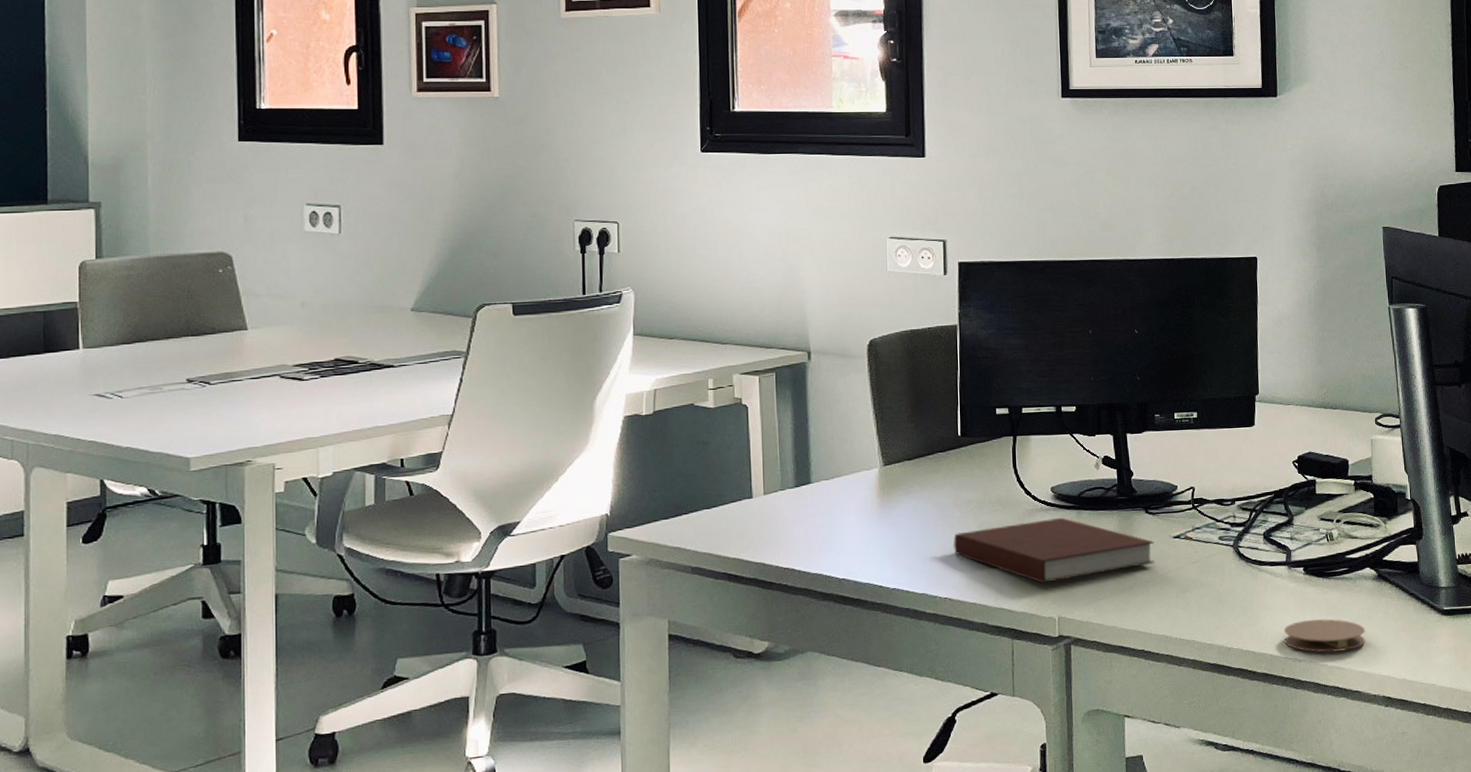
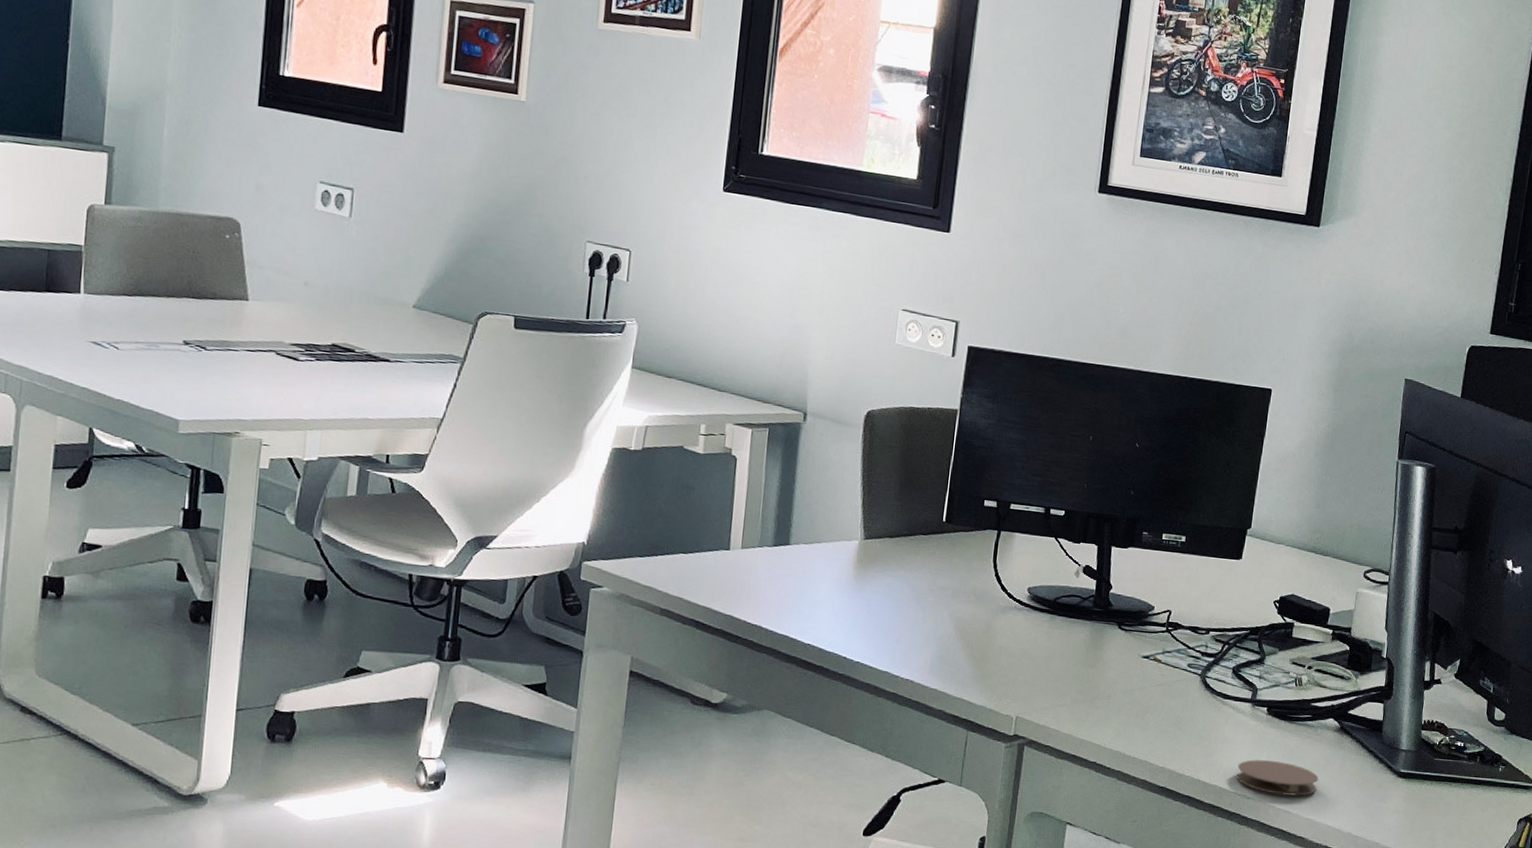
notebook: present [953,517,1155,584] -> none [921,617,1123,681]

